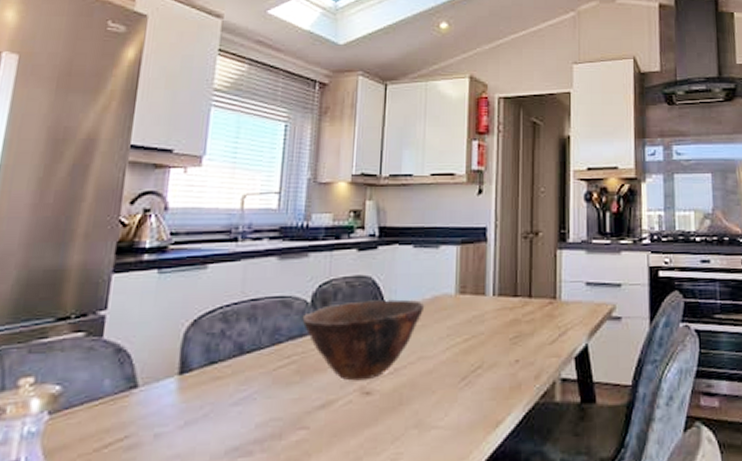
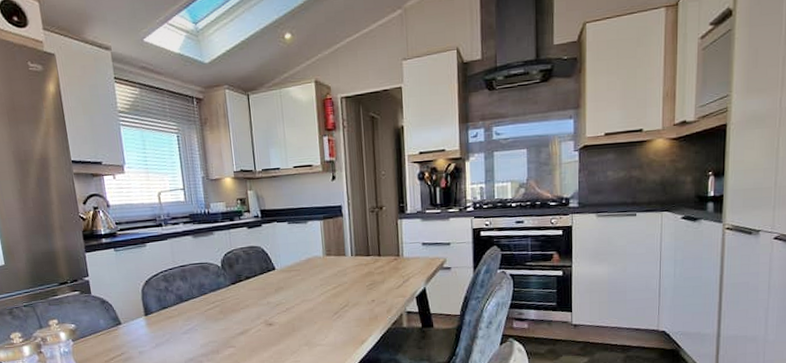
bowl: present [302,299,425,381] -> none [217,261,302,317]

